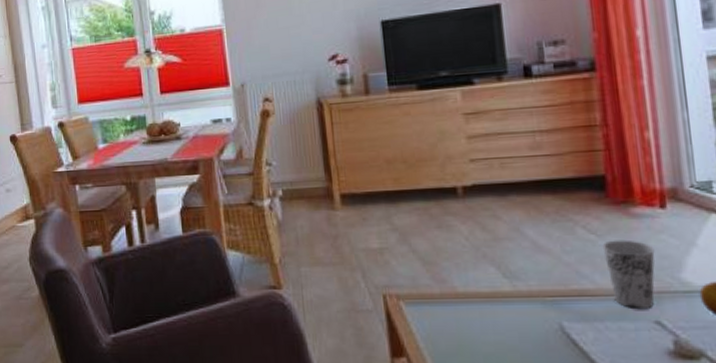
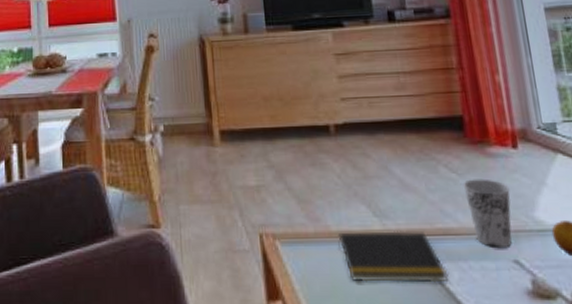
notepad: none [465,292,583,342] -> present [338,231,449,283]

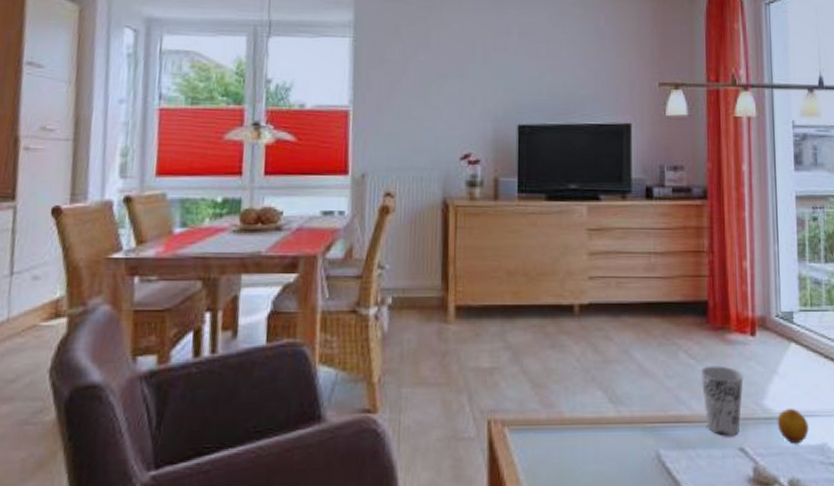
notepad: present [338,231,449,283] -> none [570,418,676,472]

